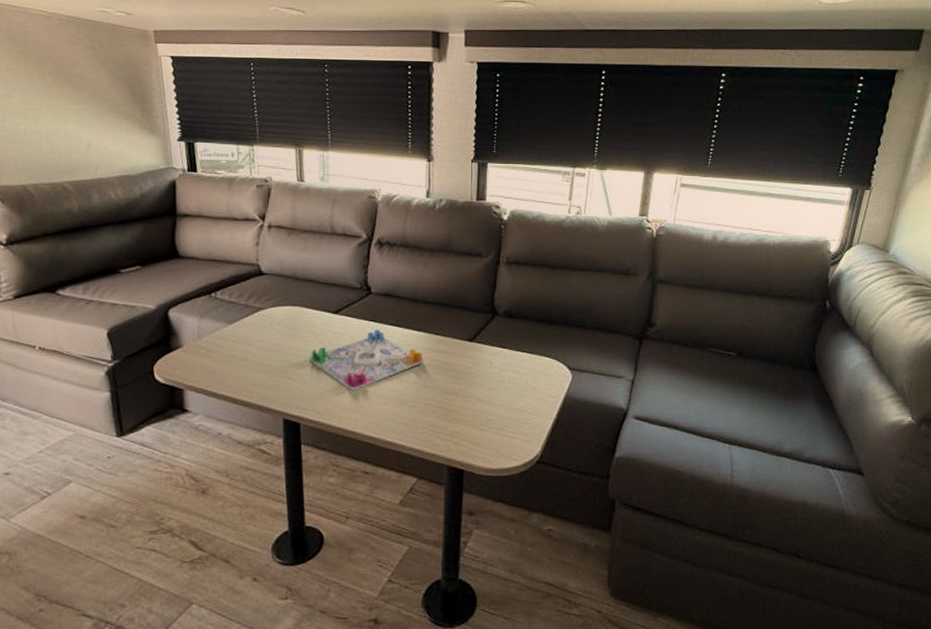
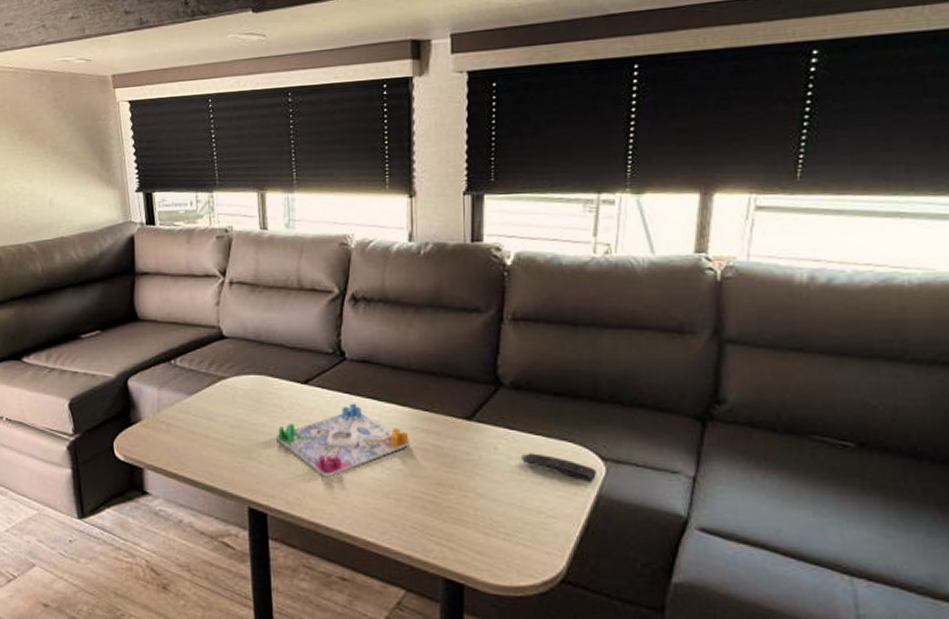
remote control: none [511,366,565,388] -> present [521,453,596,484]

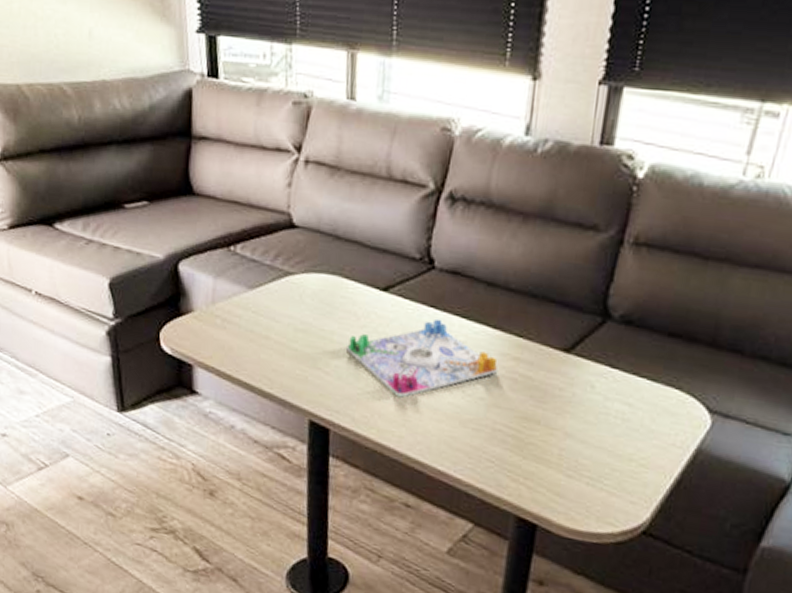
remote control: present [521,453,596,484] -> none [620,395,700,436]

